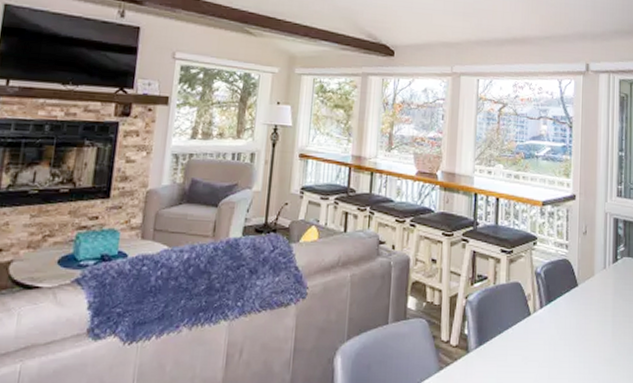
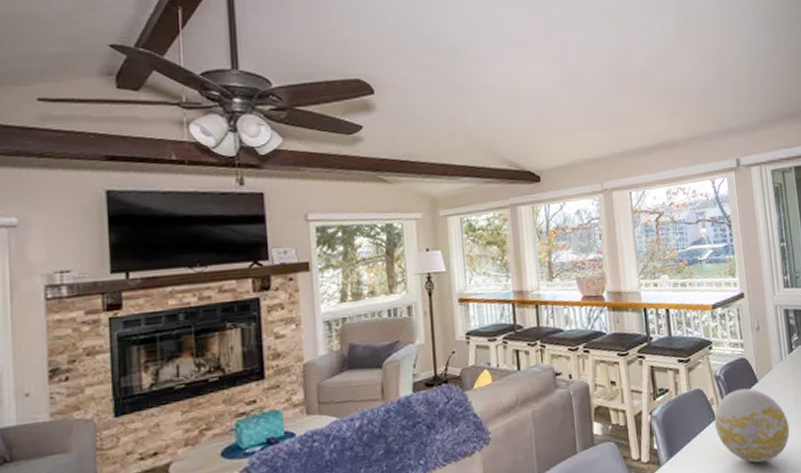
decorative ball: none [528,289,604,369] -> present [714,388,790,463]

